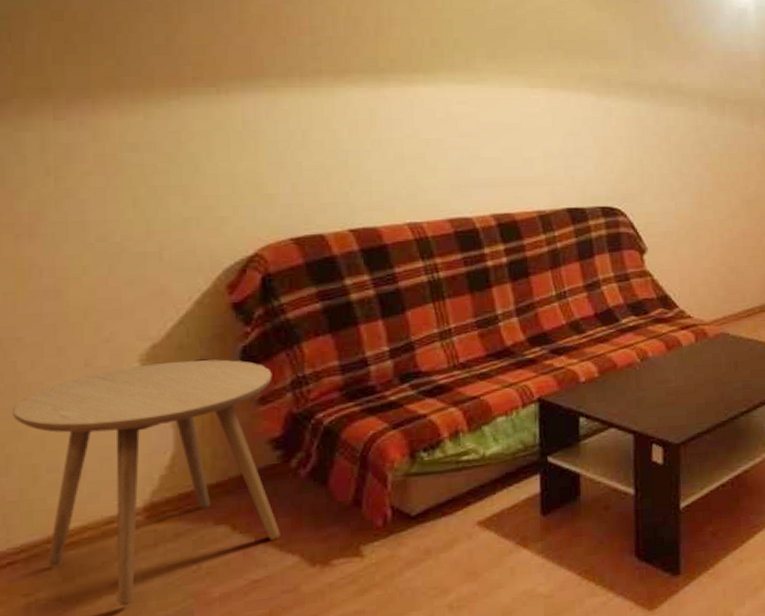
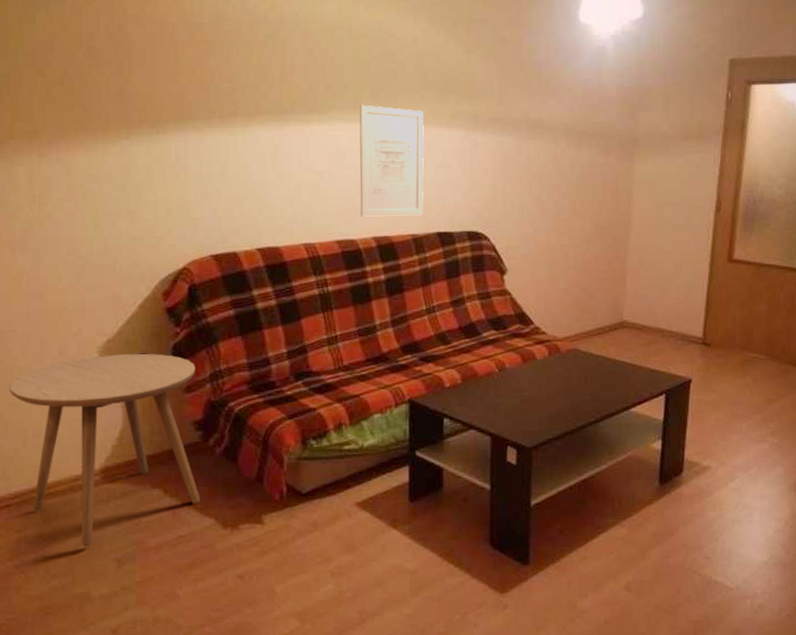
wall art: none [472,64,551,192] -> present [359,105,424,217]

